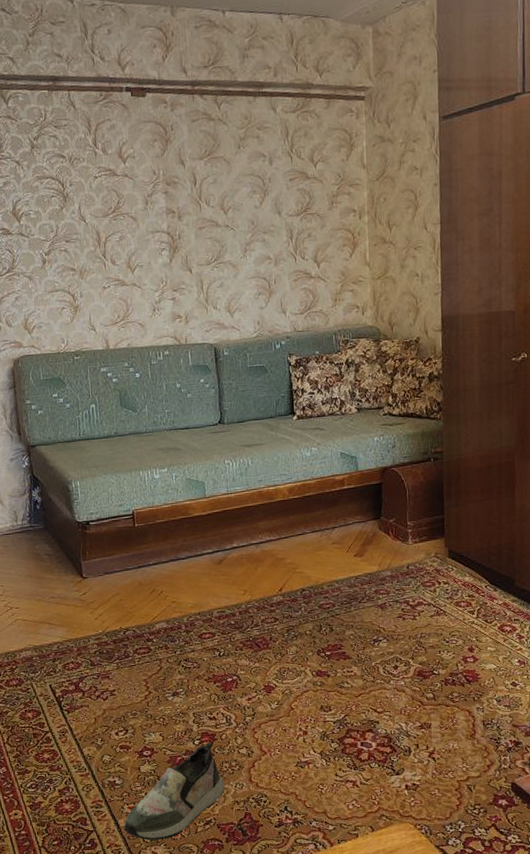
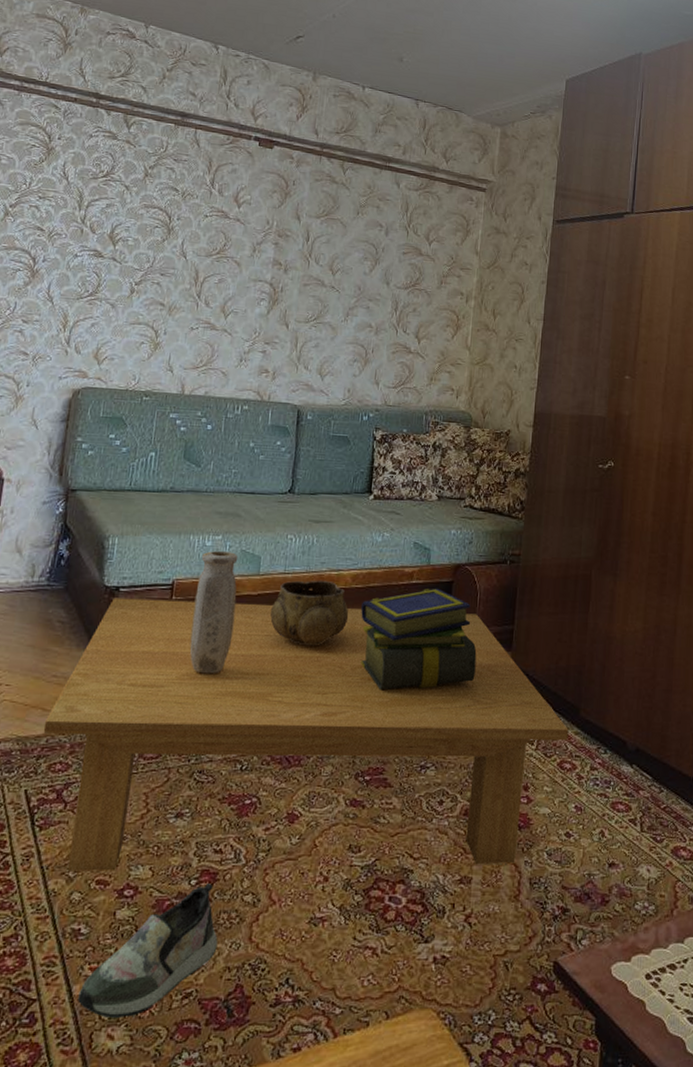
coffee table: none [52,509,506,741] -> present [43,597,569,871]
vase: none [153,481,193,584] -> present [189,551,238,674]
decorative bowl: none [221,495,291,552] -> present [270,580,349,646]
stack of books: none [301,490,413,582] -> present [361,588,477,691]

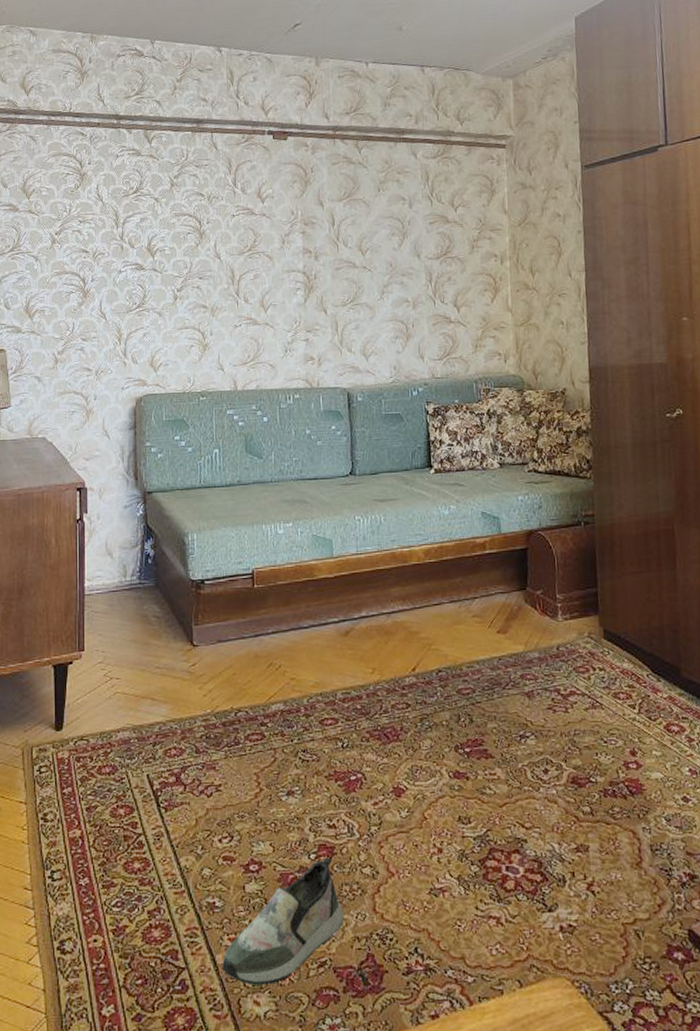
coffee table: present [43,597,569,871] -> none [155,579,672,849]
vase: present [189,551,238,674] -> none [275,538,316,657]
decorative bowl: present [270,580,349,646] -> none [349,557,426,624]
stack of books: present [361,588,477,691] -> none [437,556,564,663]

